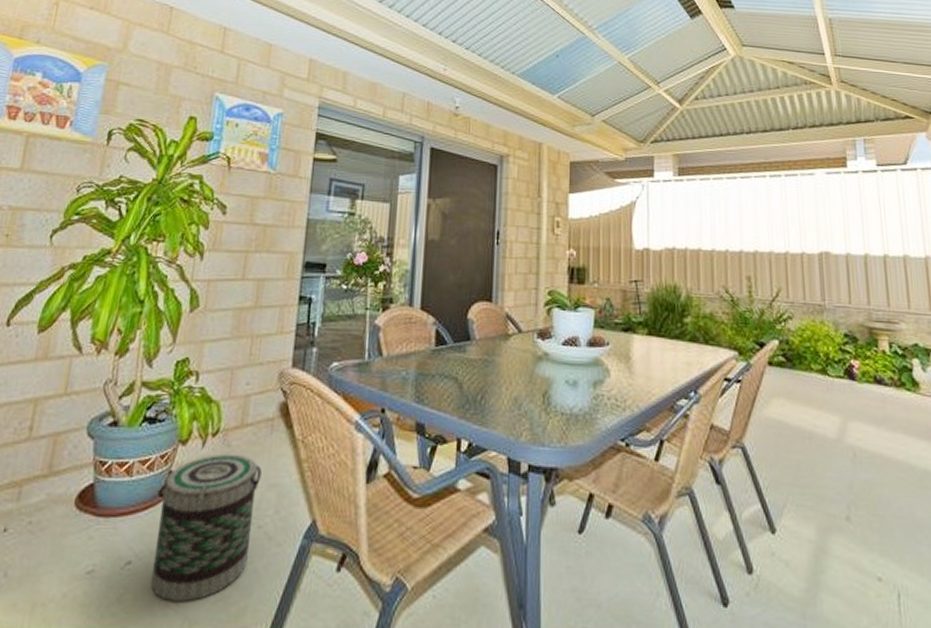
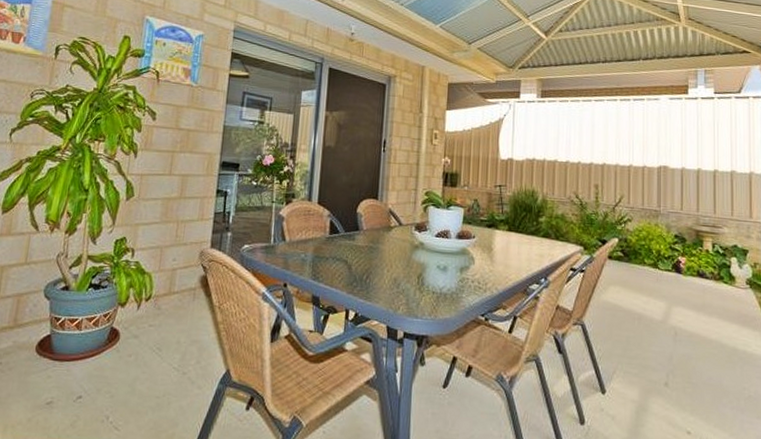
basket: present [150,454,262,603] -> none [97,315,186,429]

